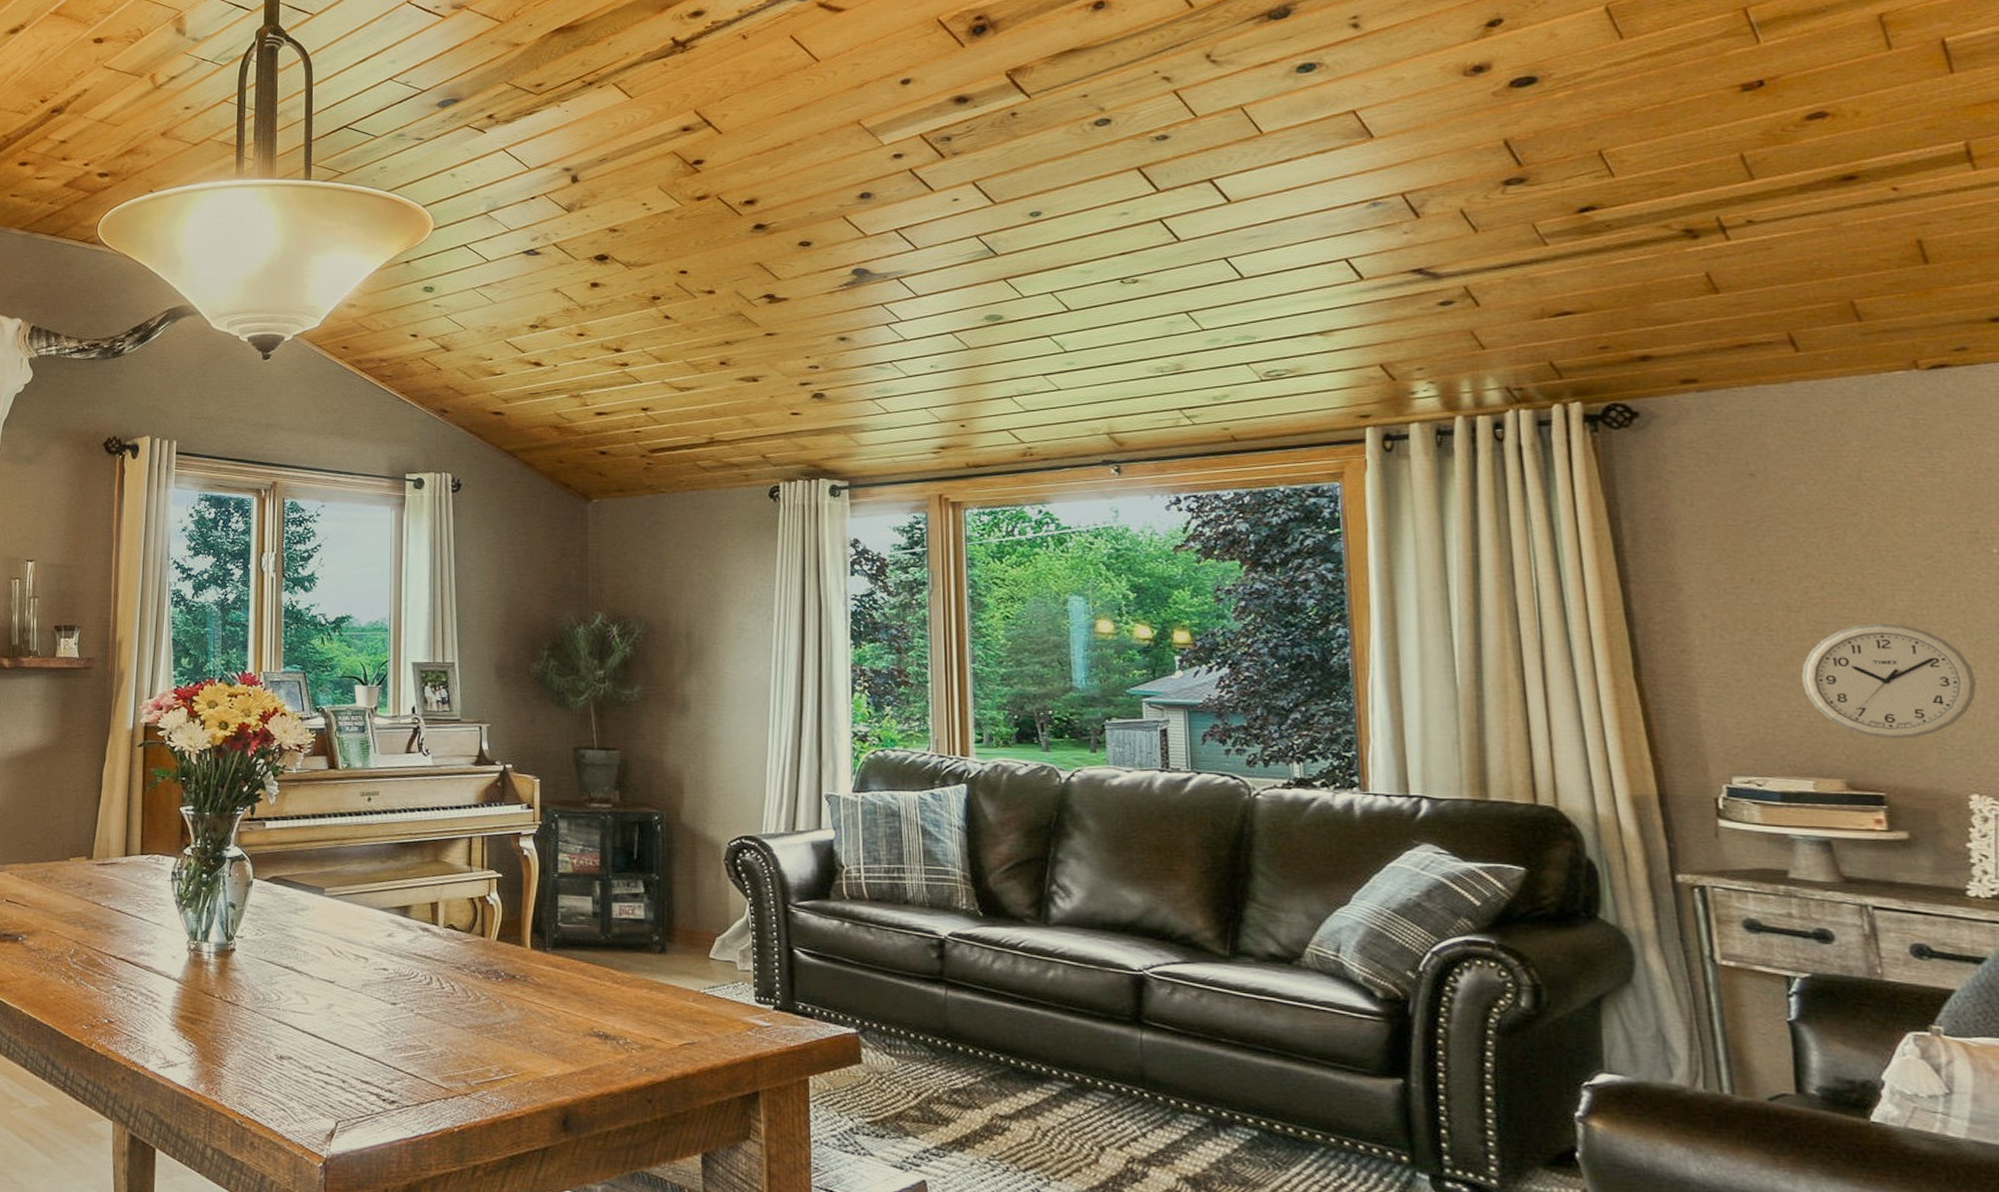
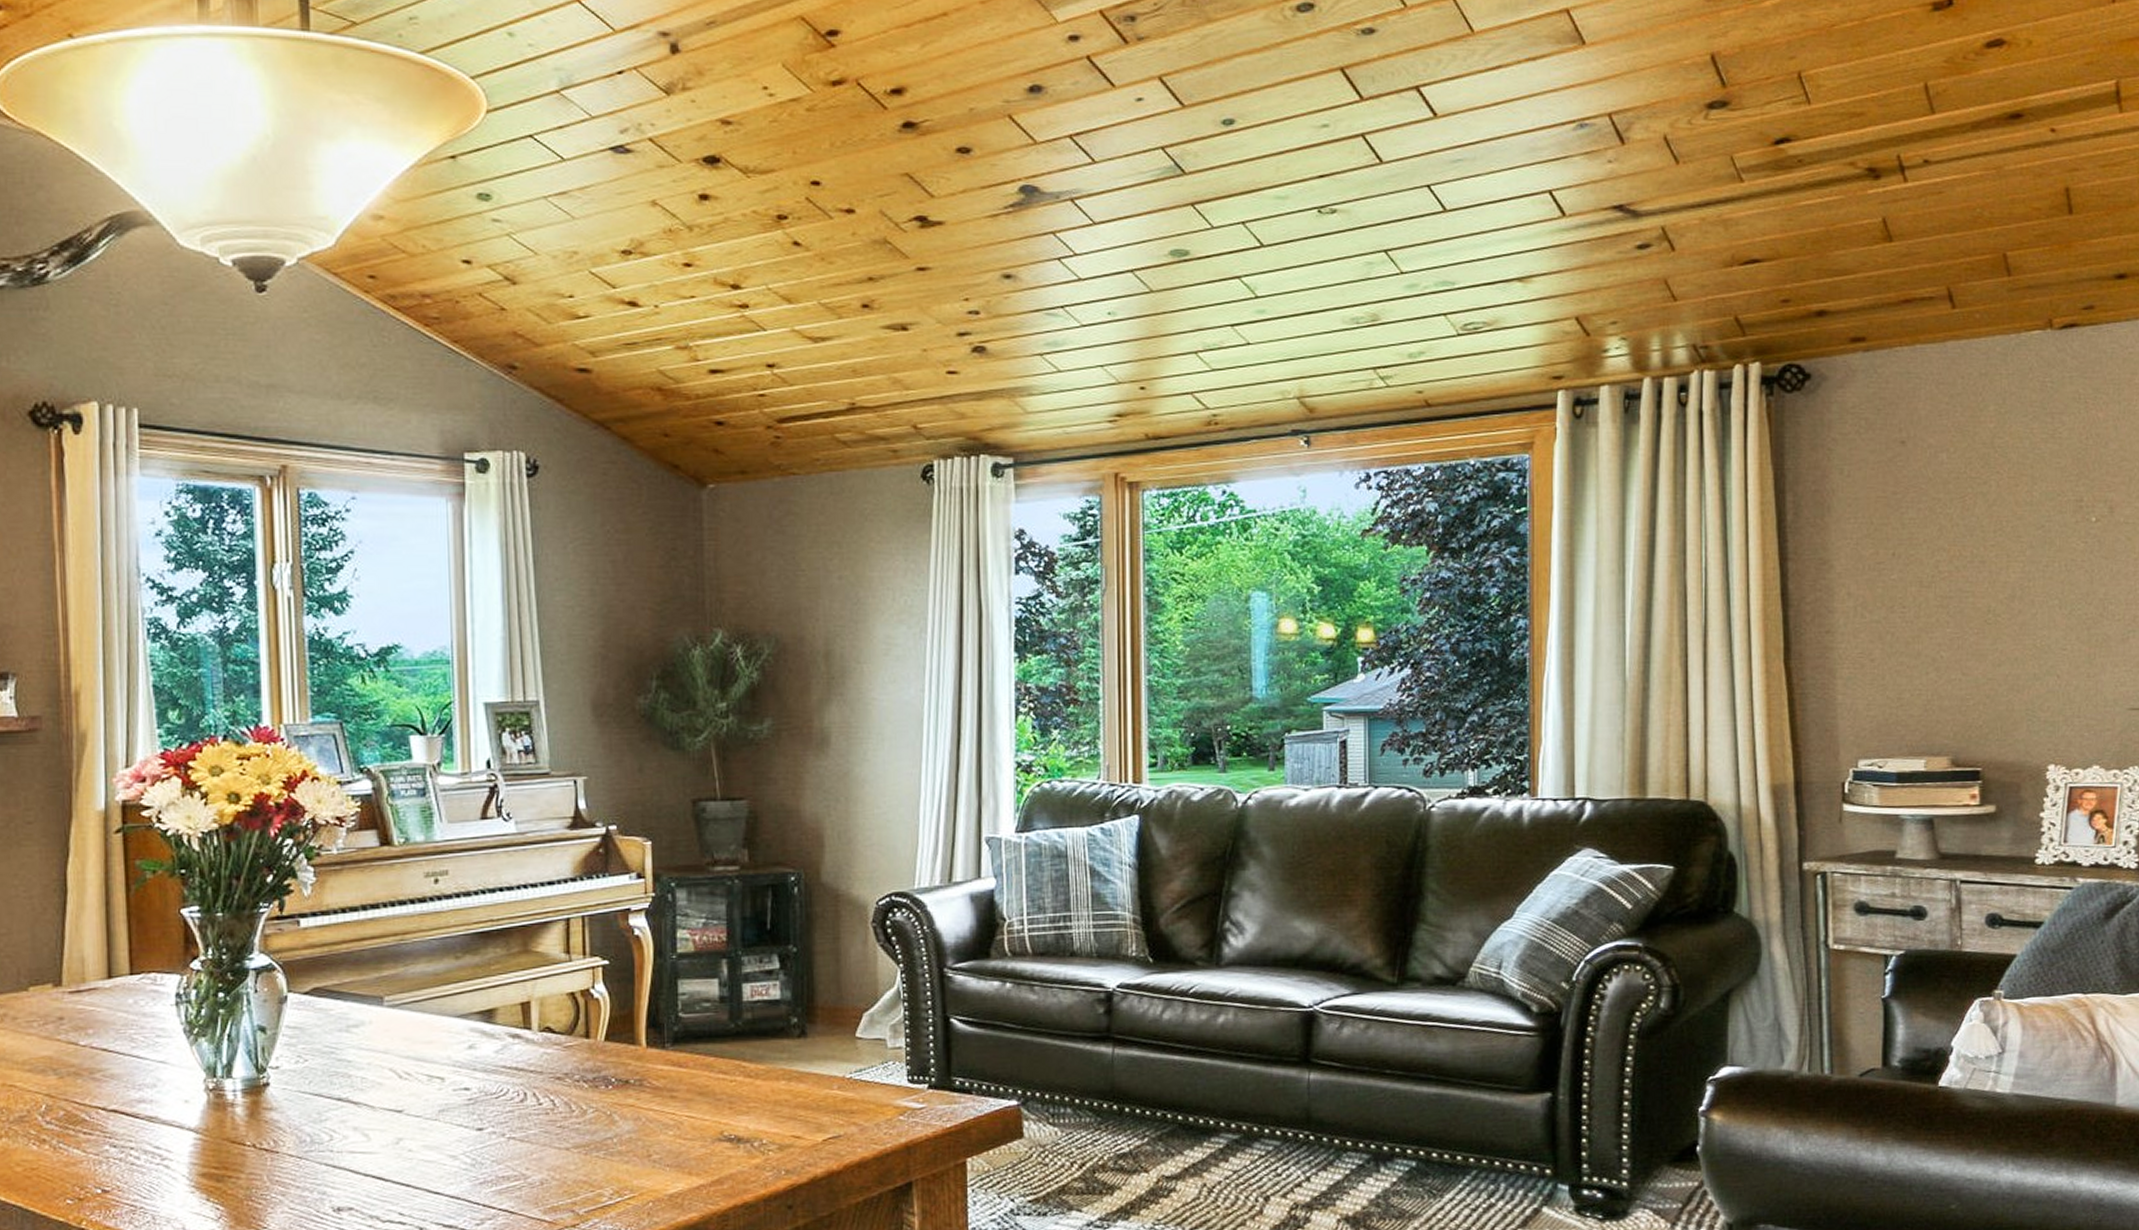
wall clock: present [1801,623,1976,739] -> none [1926,596,2064,714]

